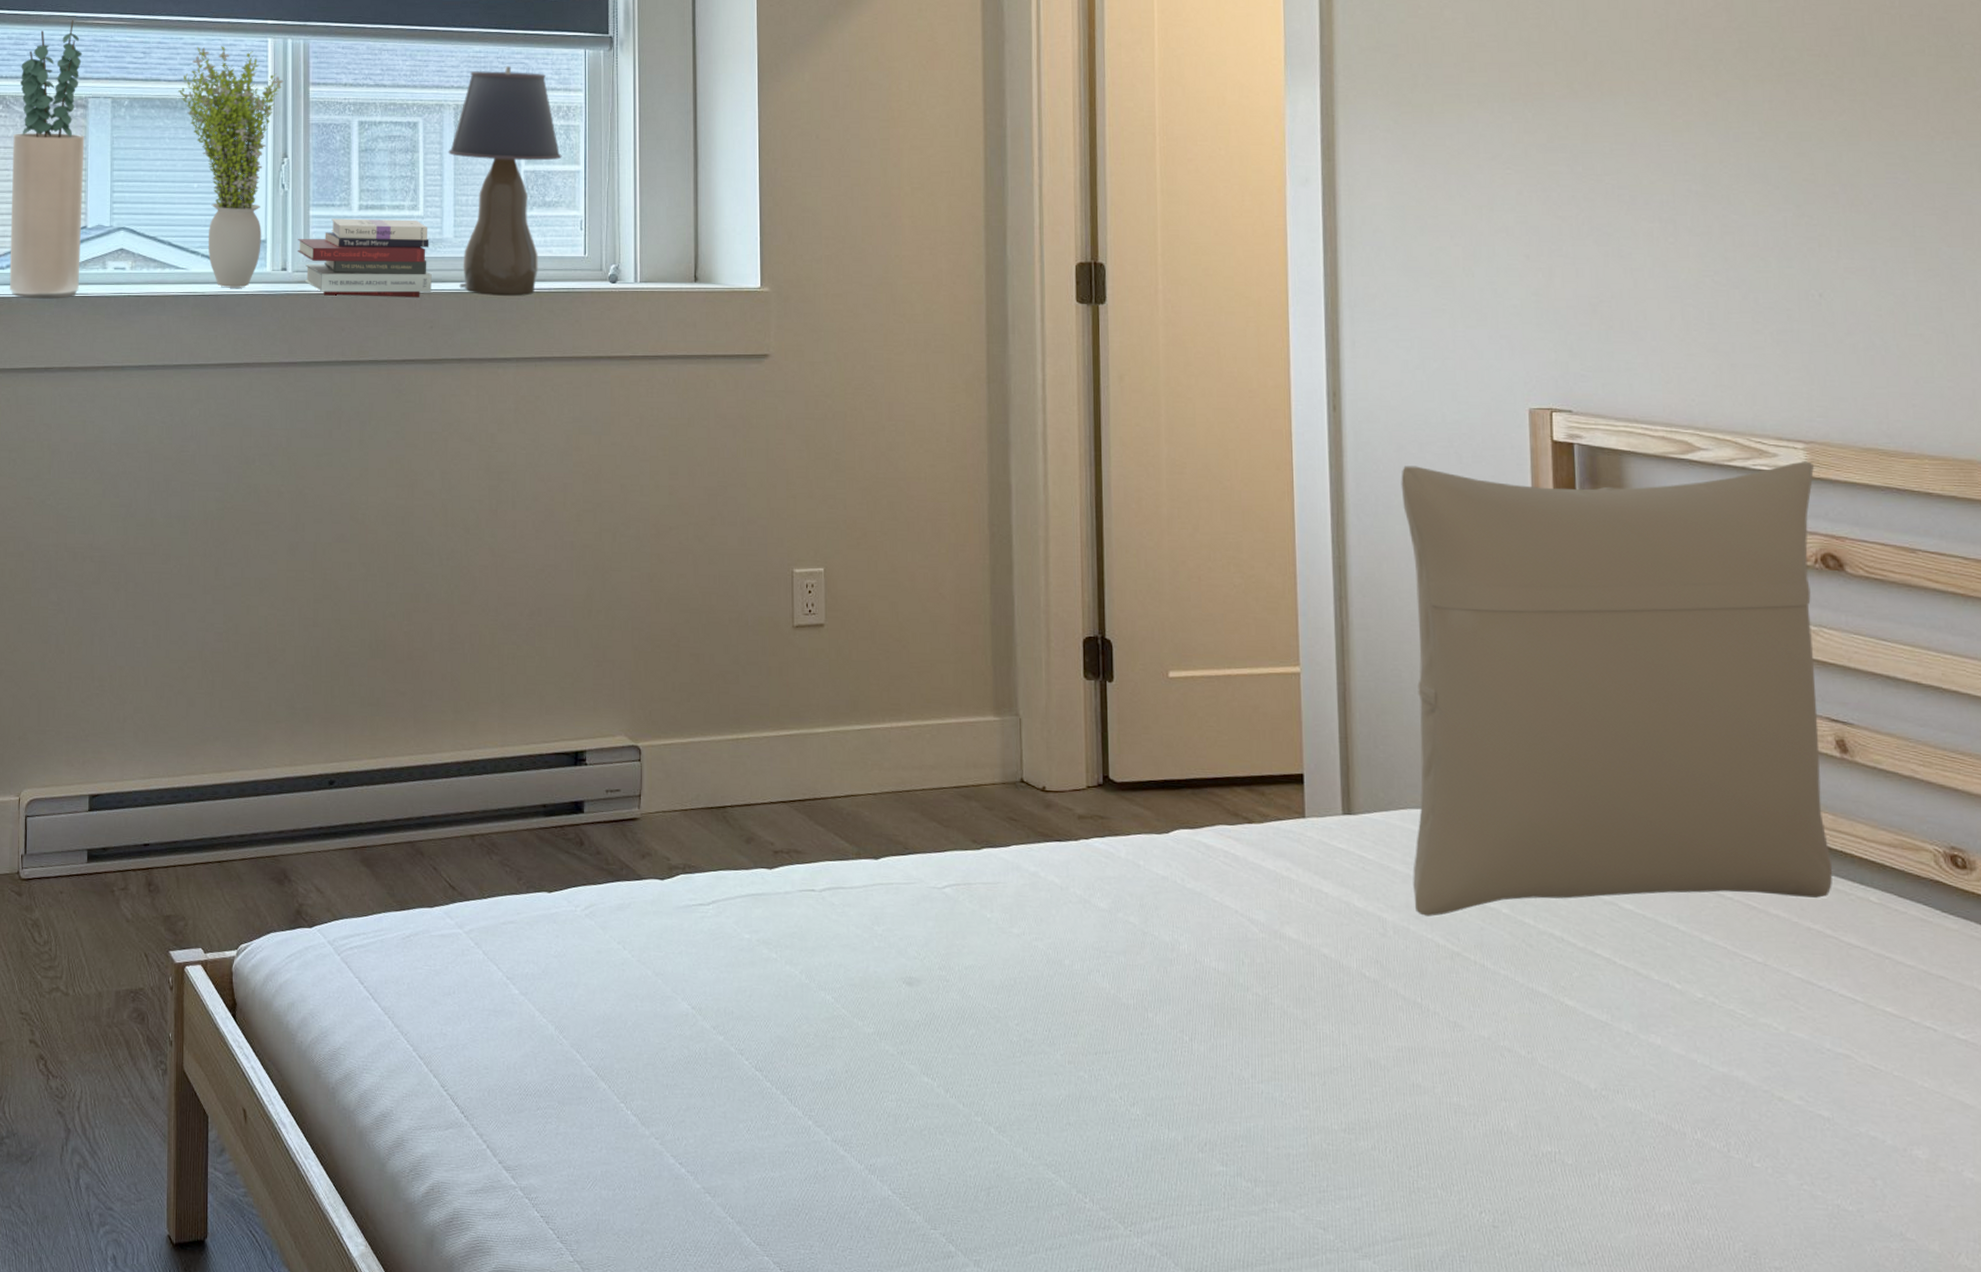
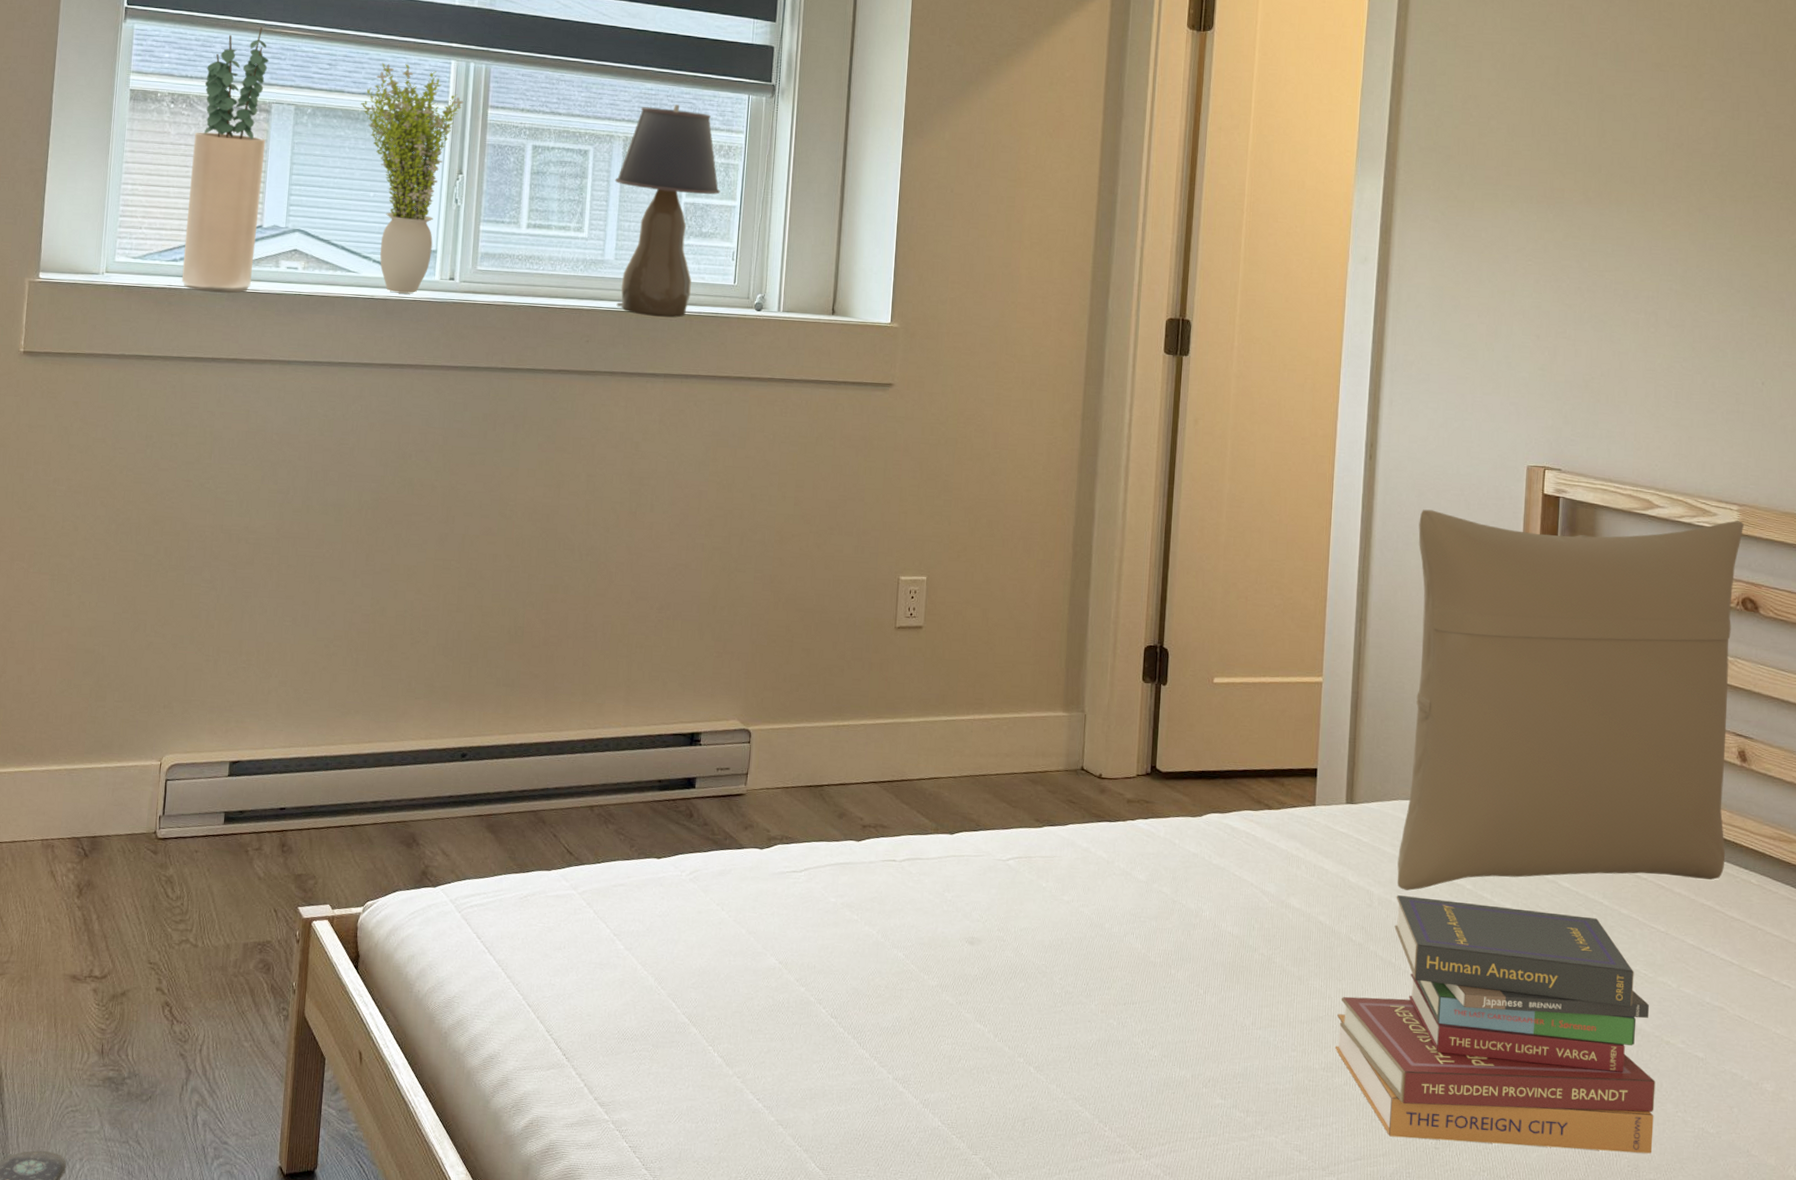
books: present [297,218,432,297] -> none [465,234,592,313]
books: none [1355,922,1774,1236] -> present [1334,895,1656,1154]

